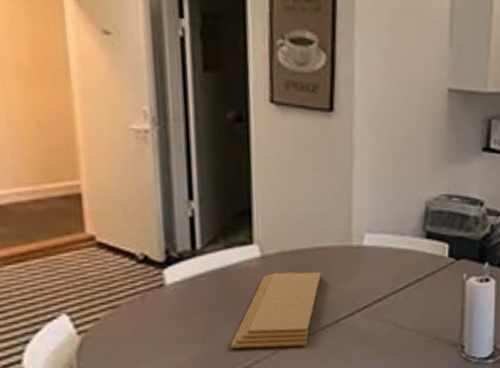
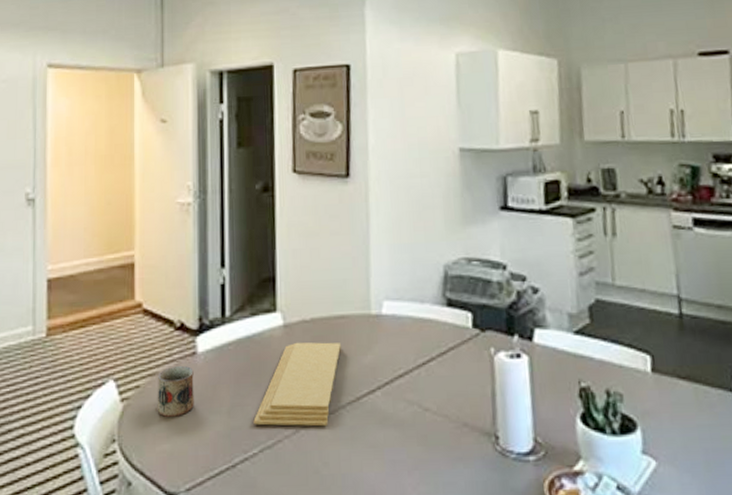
mug: none [120,297,164,347] -> present [157,365,194,417]

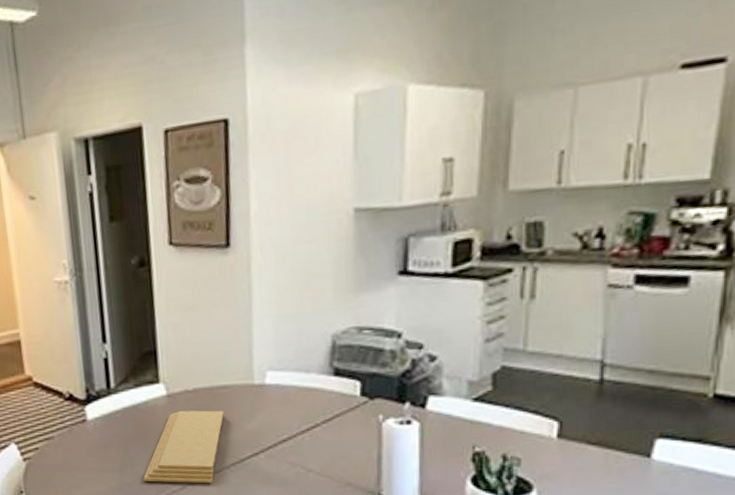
mug: present [157,365,194,417] -> none [53,431,89,474]

